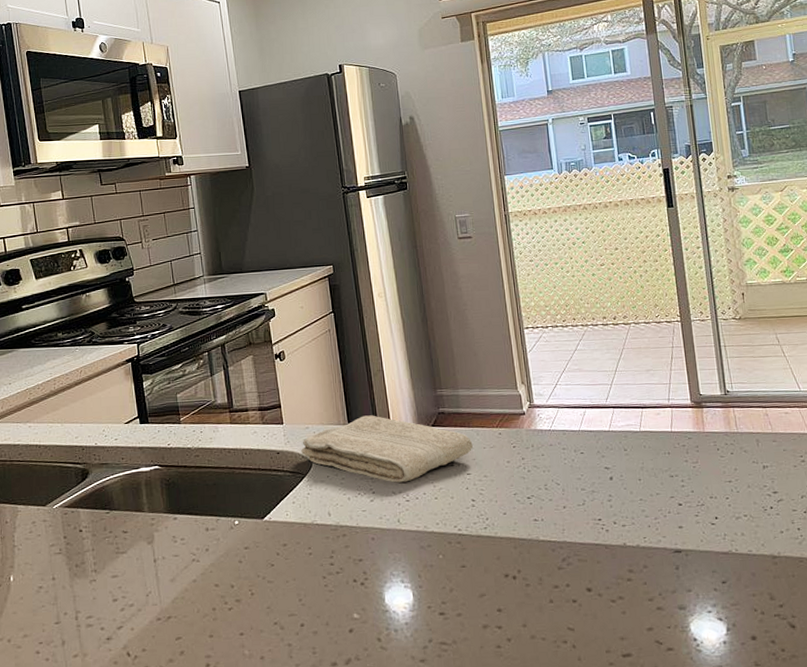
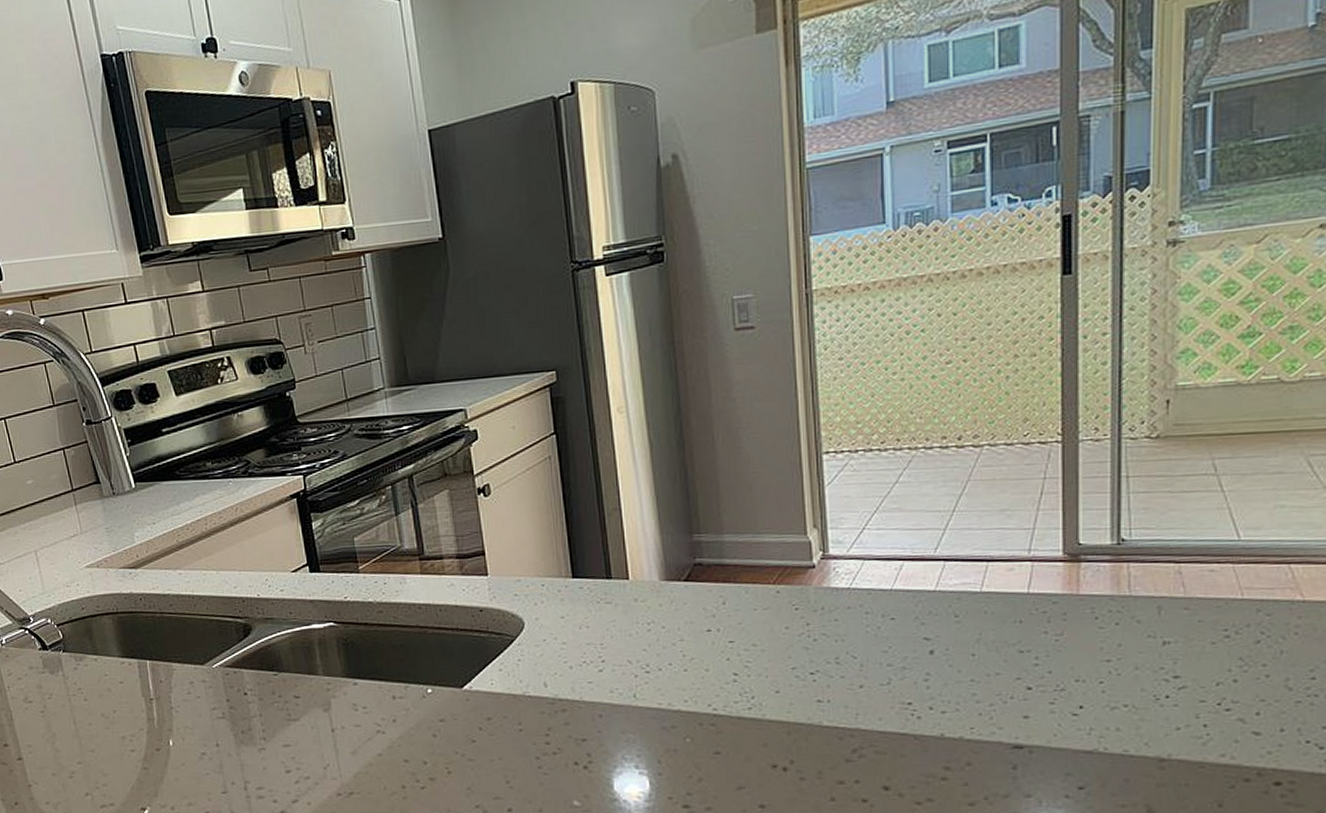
washcloth: present [301,415,473,483] -> none [510,566,739,650]

